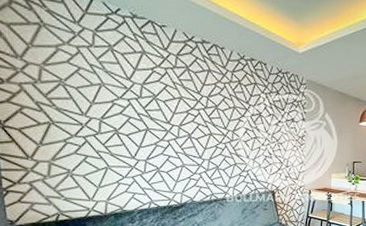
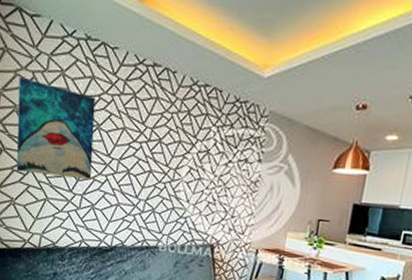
wall art: none [61,51,154,147] -> present [16,76,96,181]

